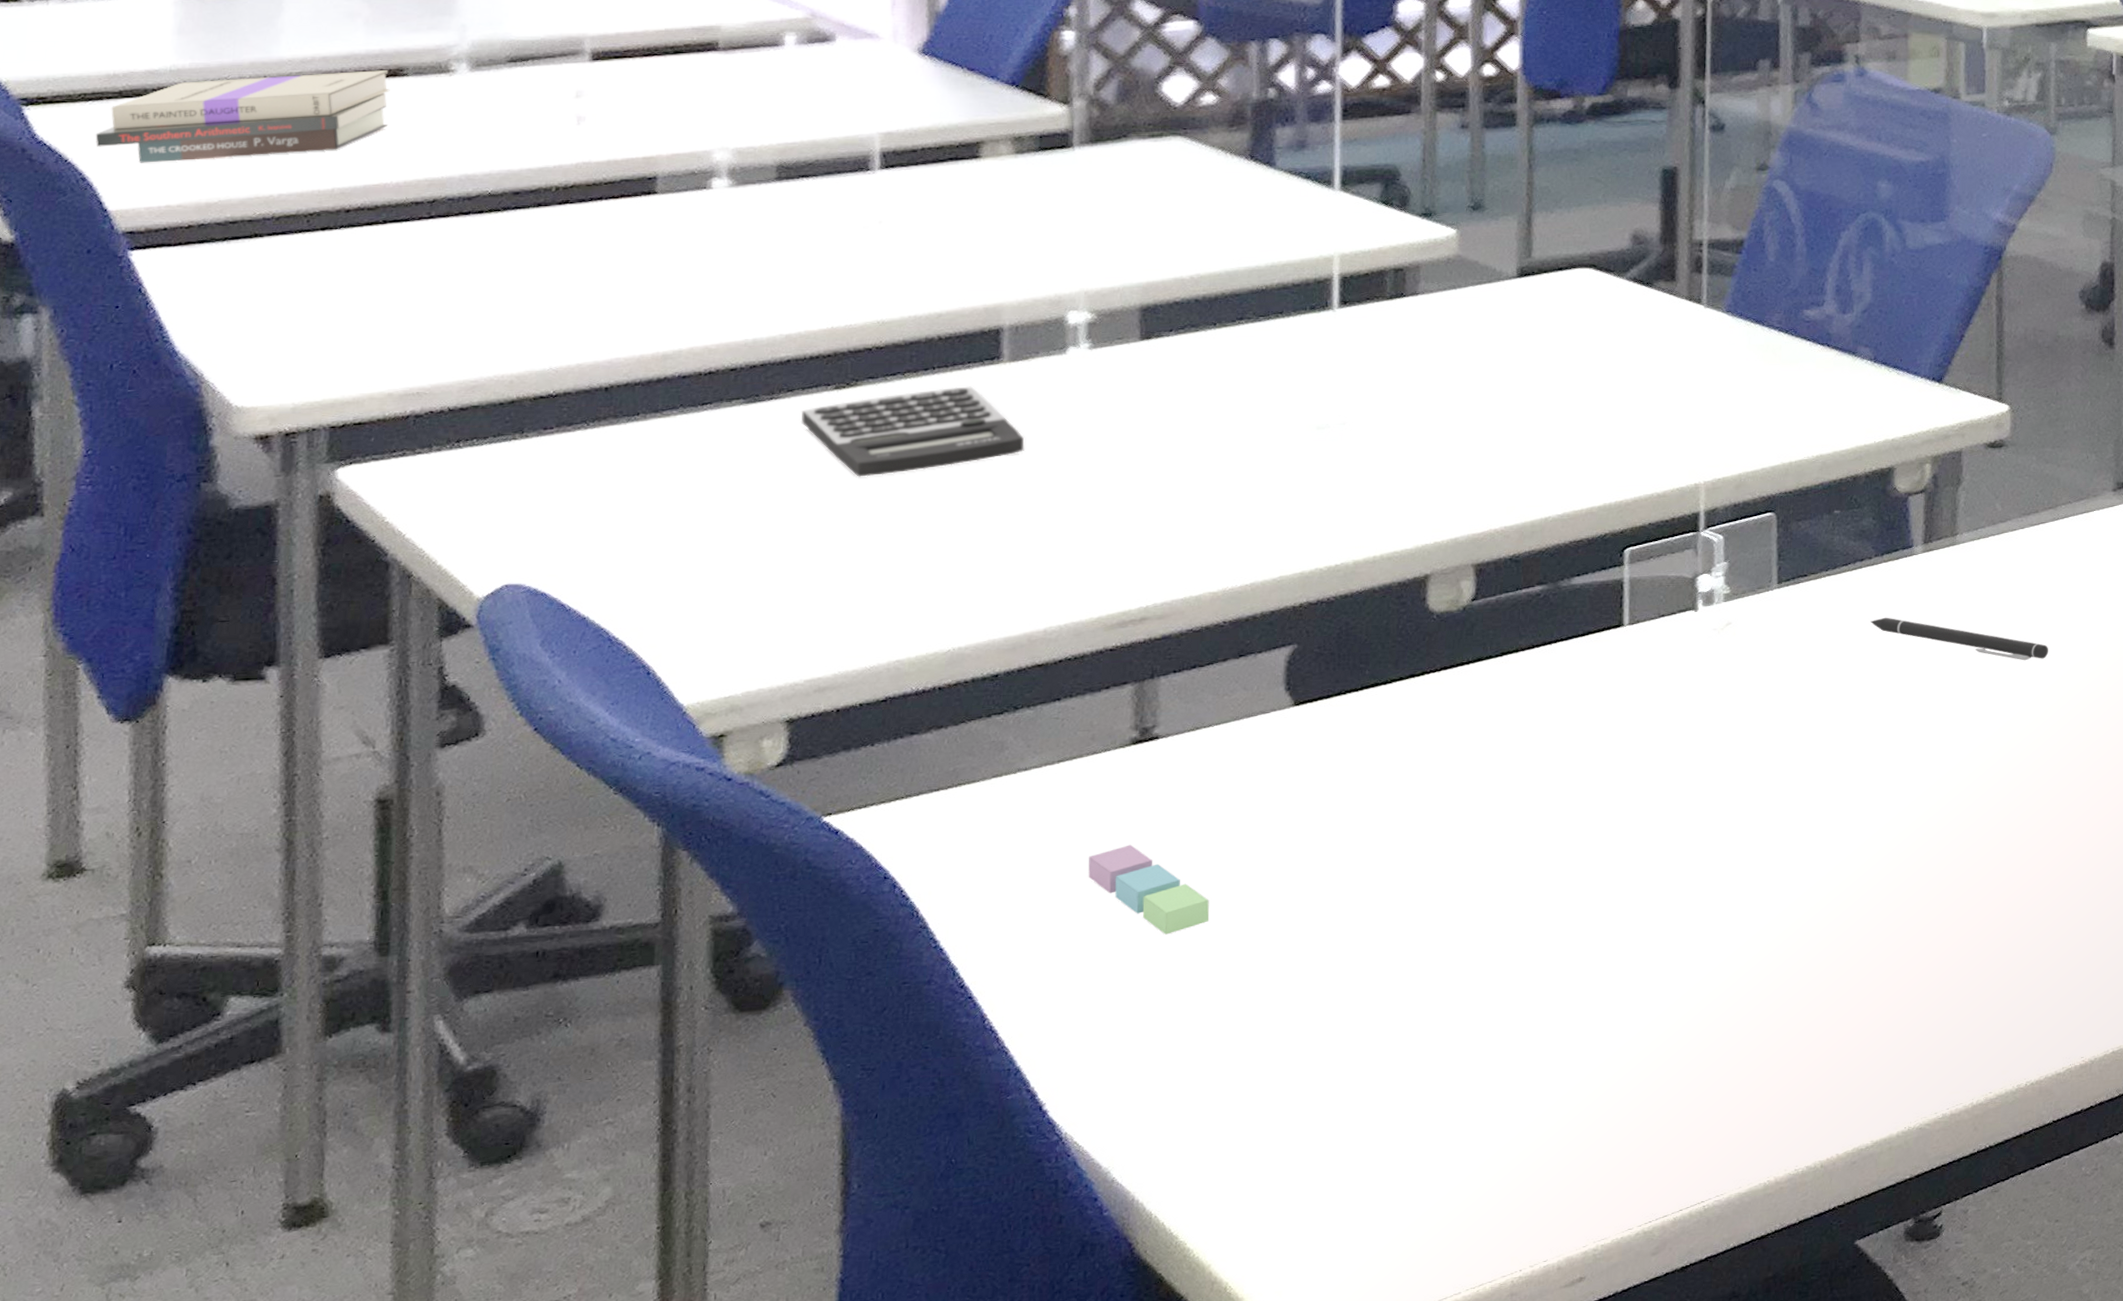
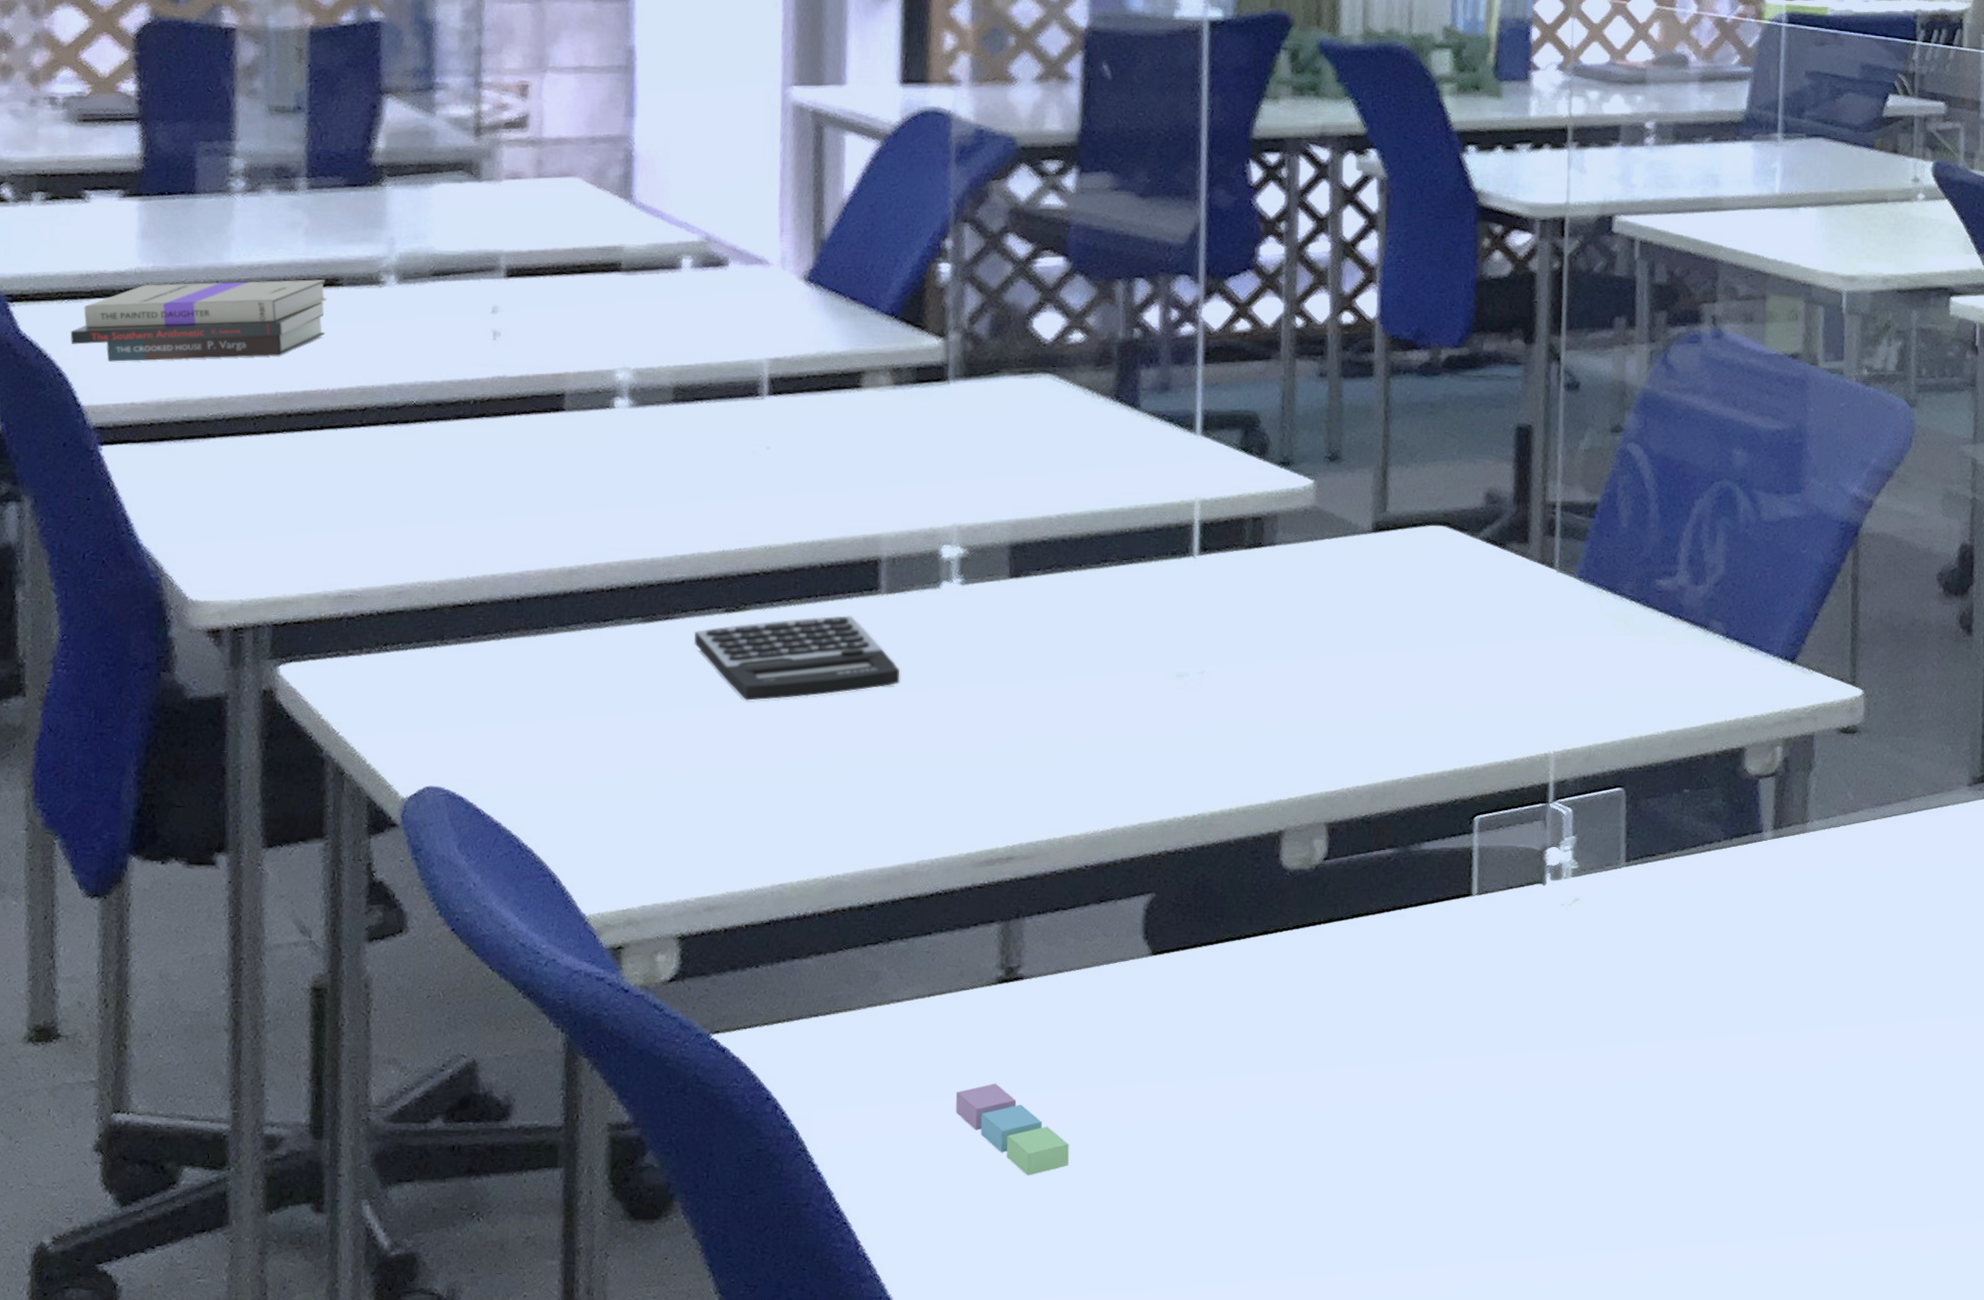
pen: present [1870,617,2049,661] -> none [1718,903,1900,958]

